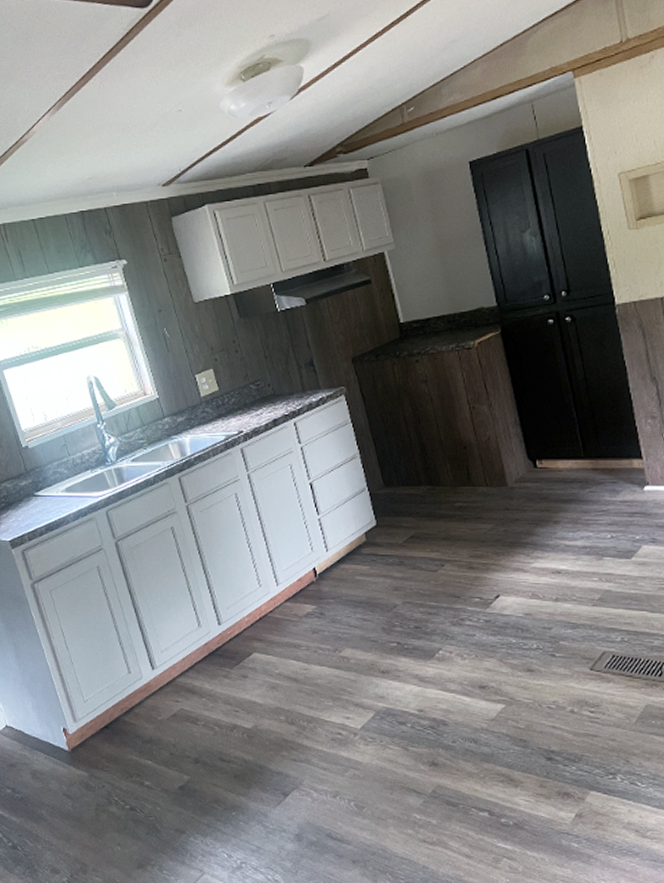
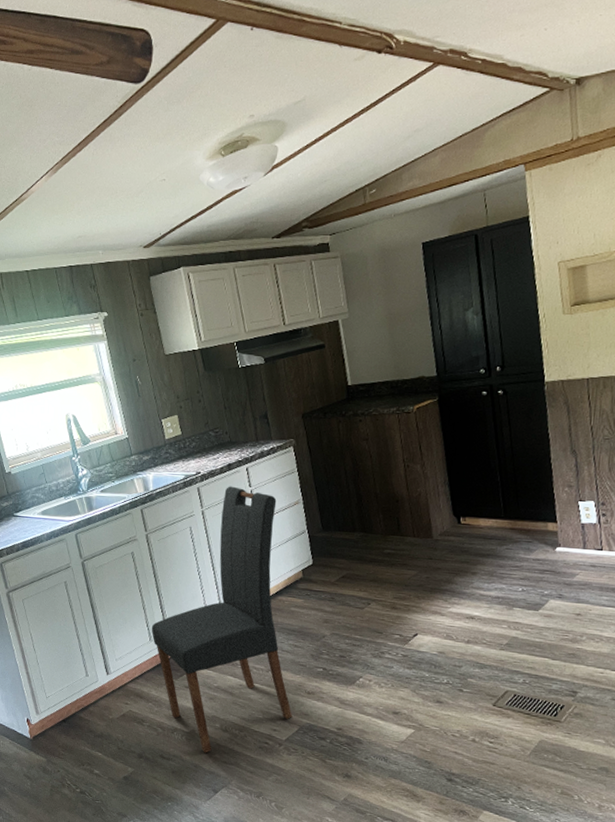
dining chair: none [199,444,367,751] -> present [151,486,293,753]

